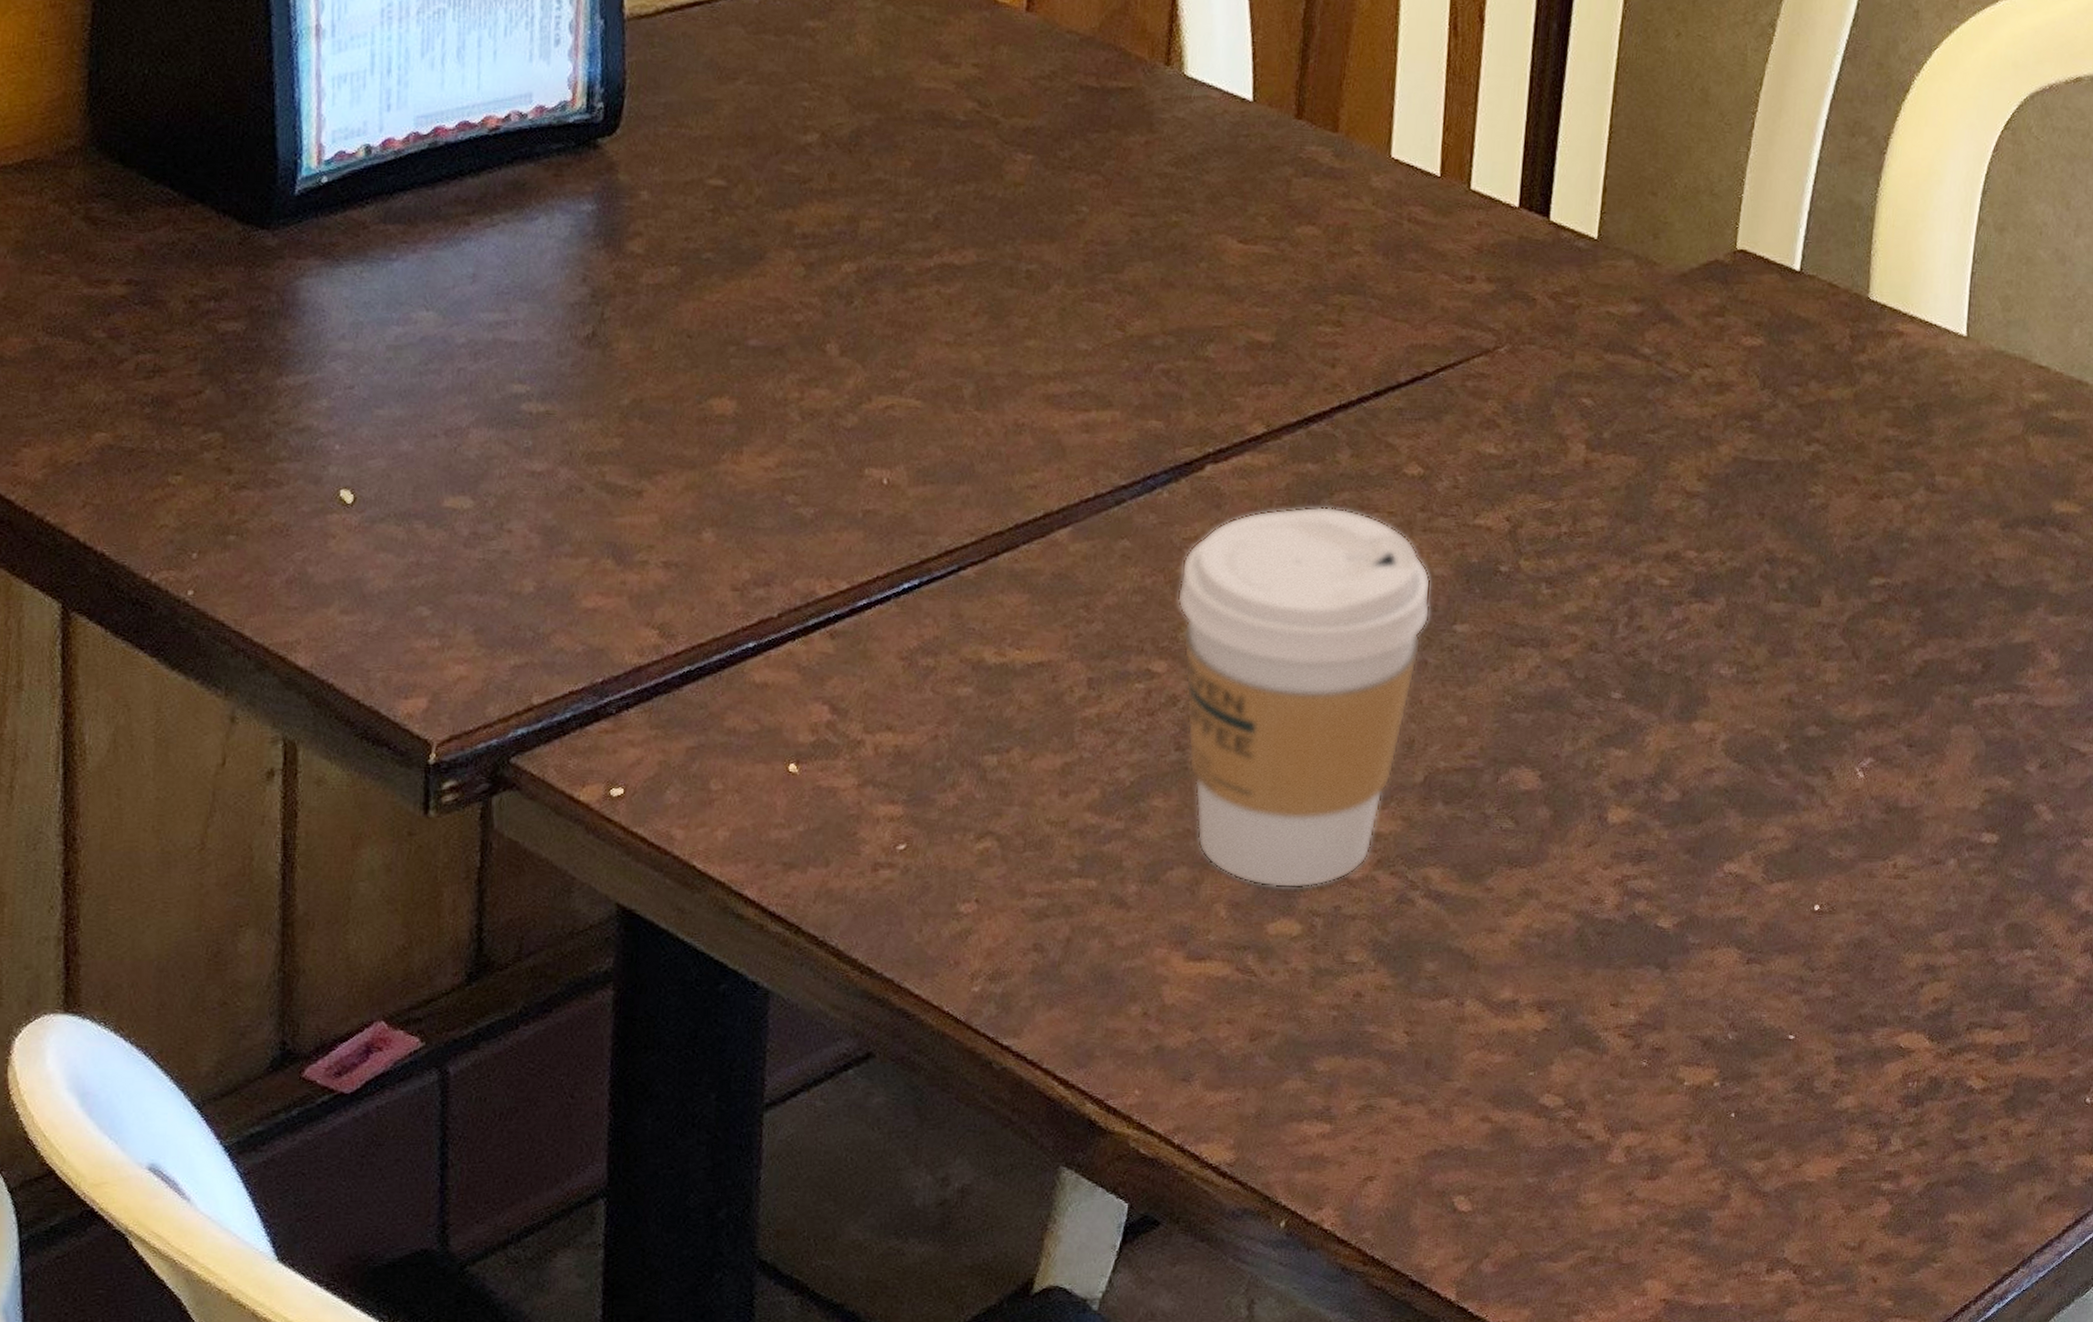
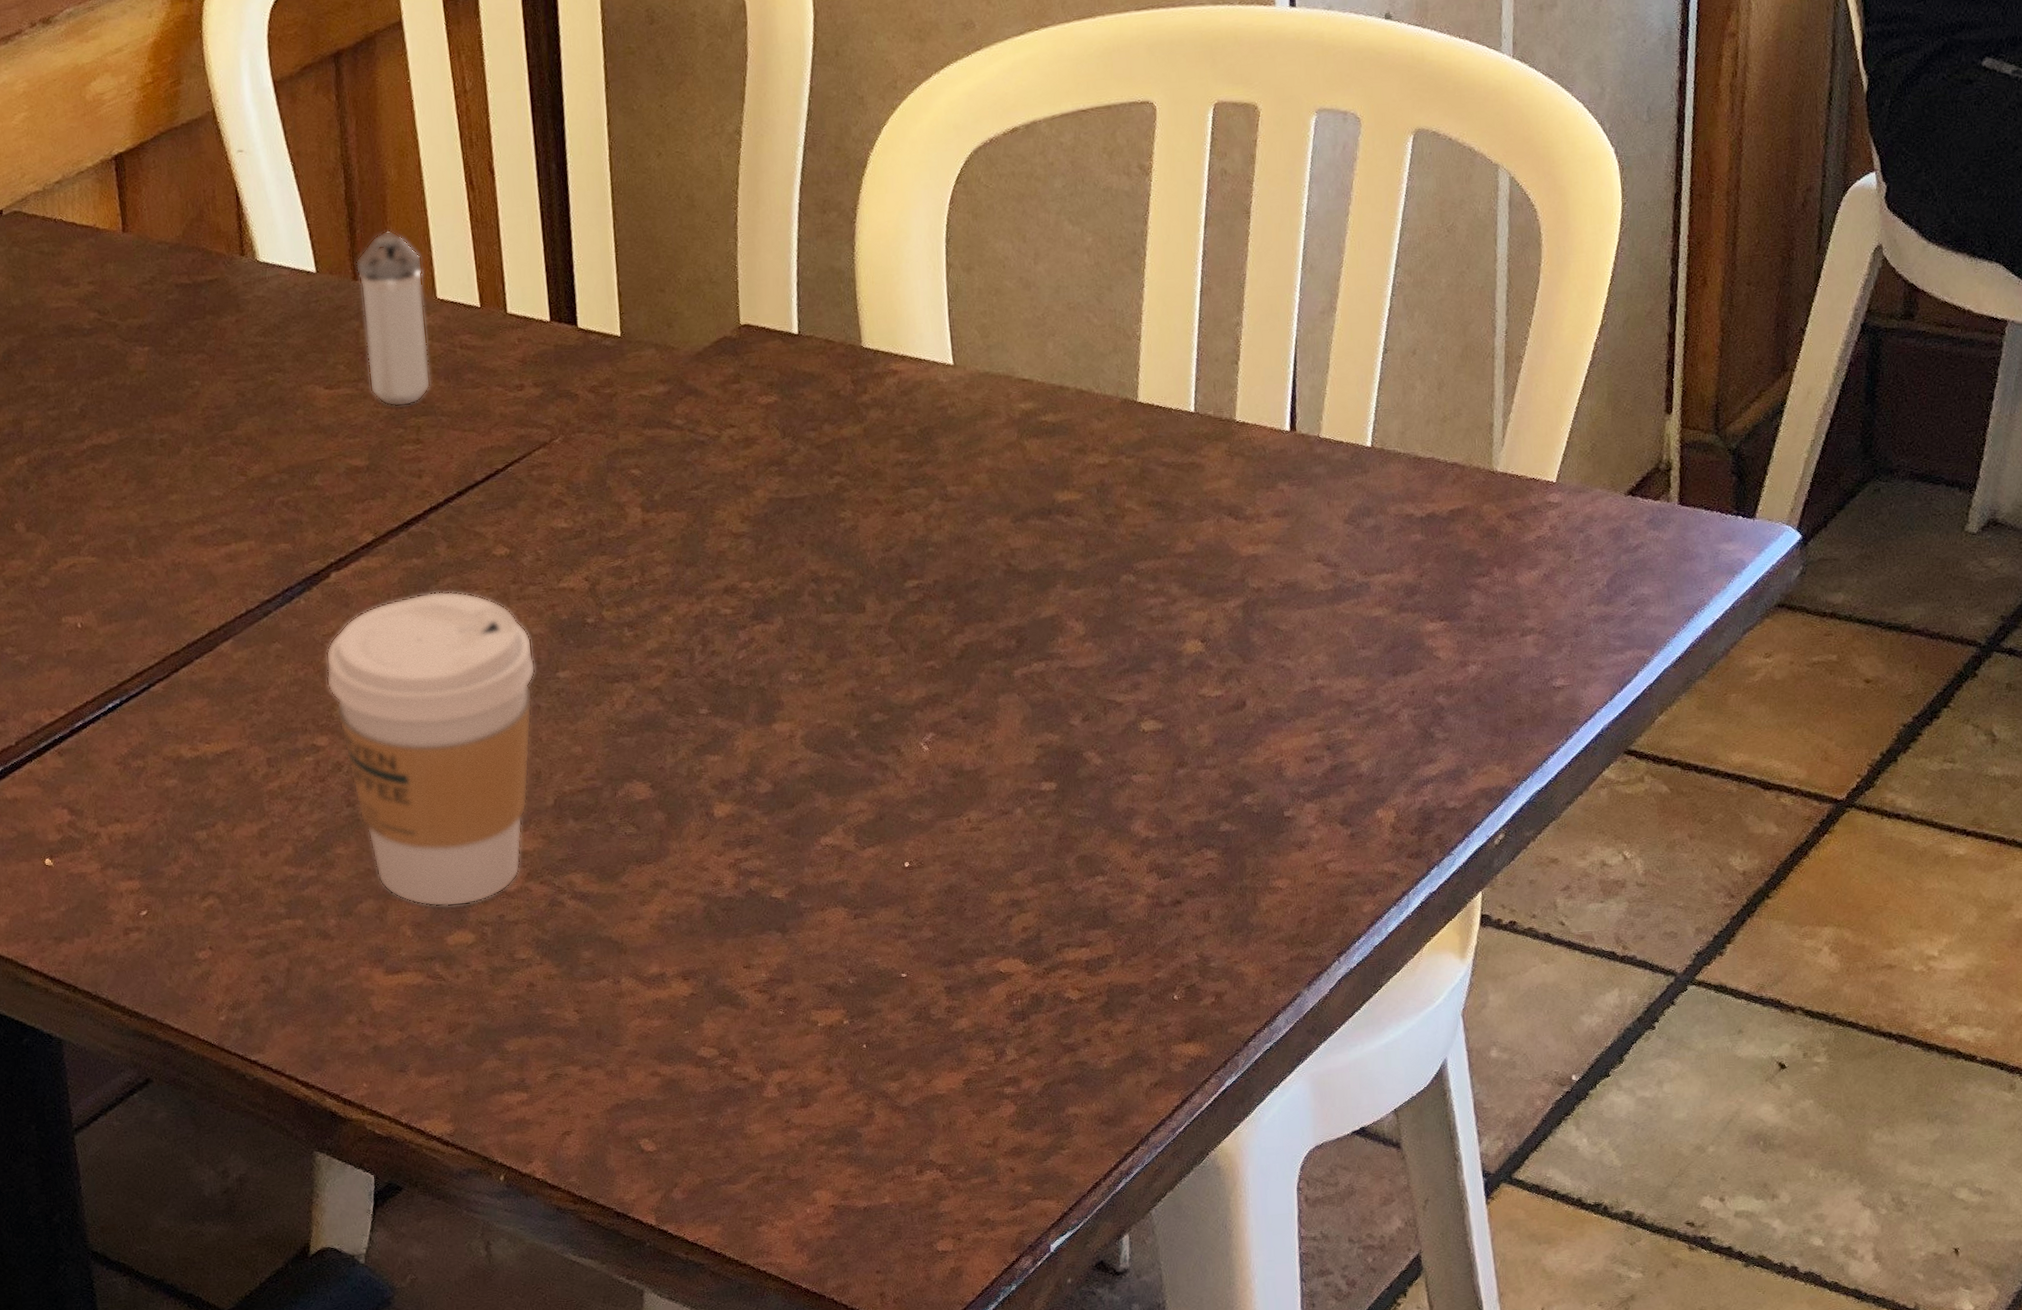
shaker: none [1292,66,1382,279] -> present [356,230,431,407]

